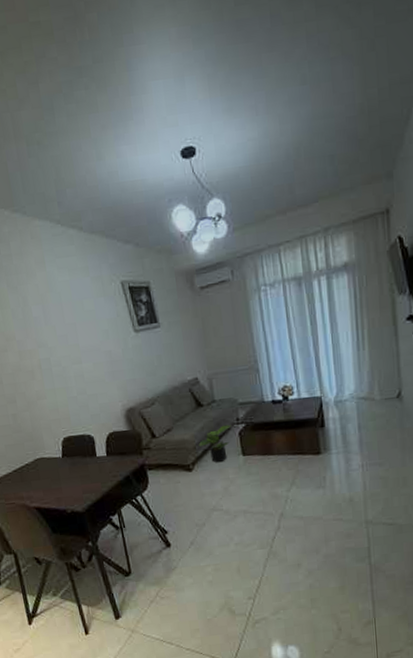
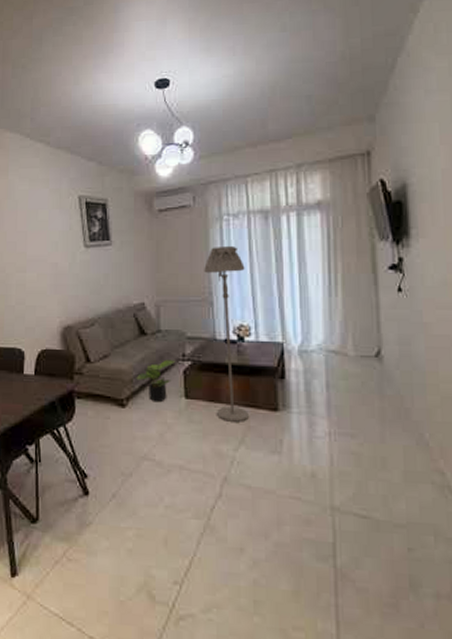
floor lamp: none [248,314,297,469] -> present [204,245,249,422]

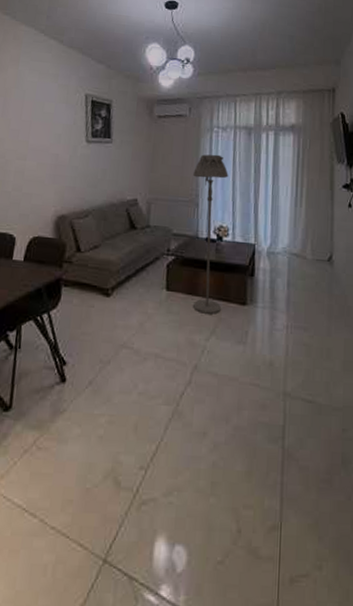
potted plant: present [136,359,176,403] -> none [122,253,161,293]

